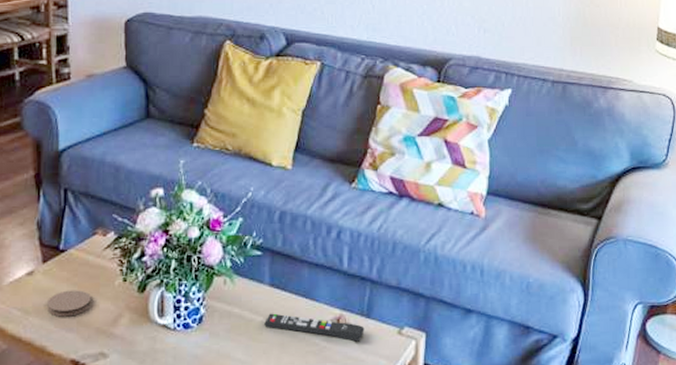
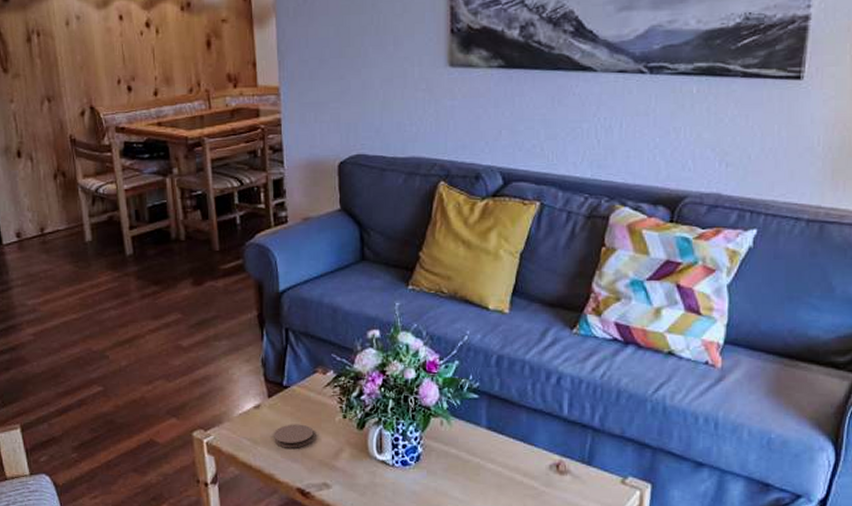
remote control: present [264,313,364,342] -> none [481,455,585,488]

